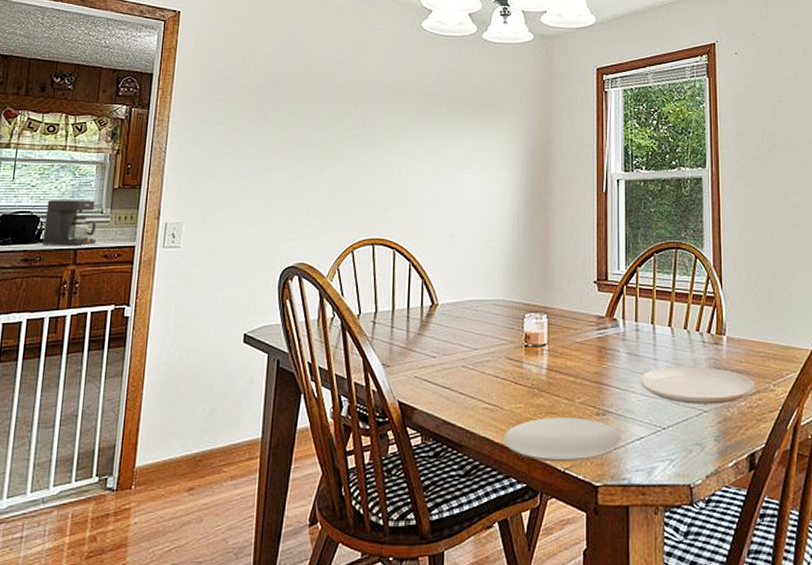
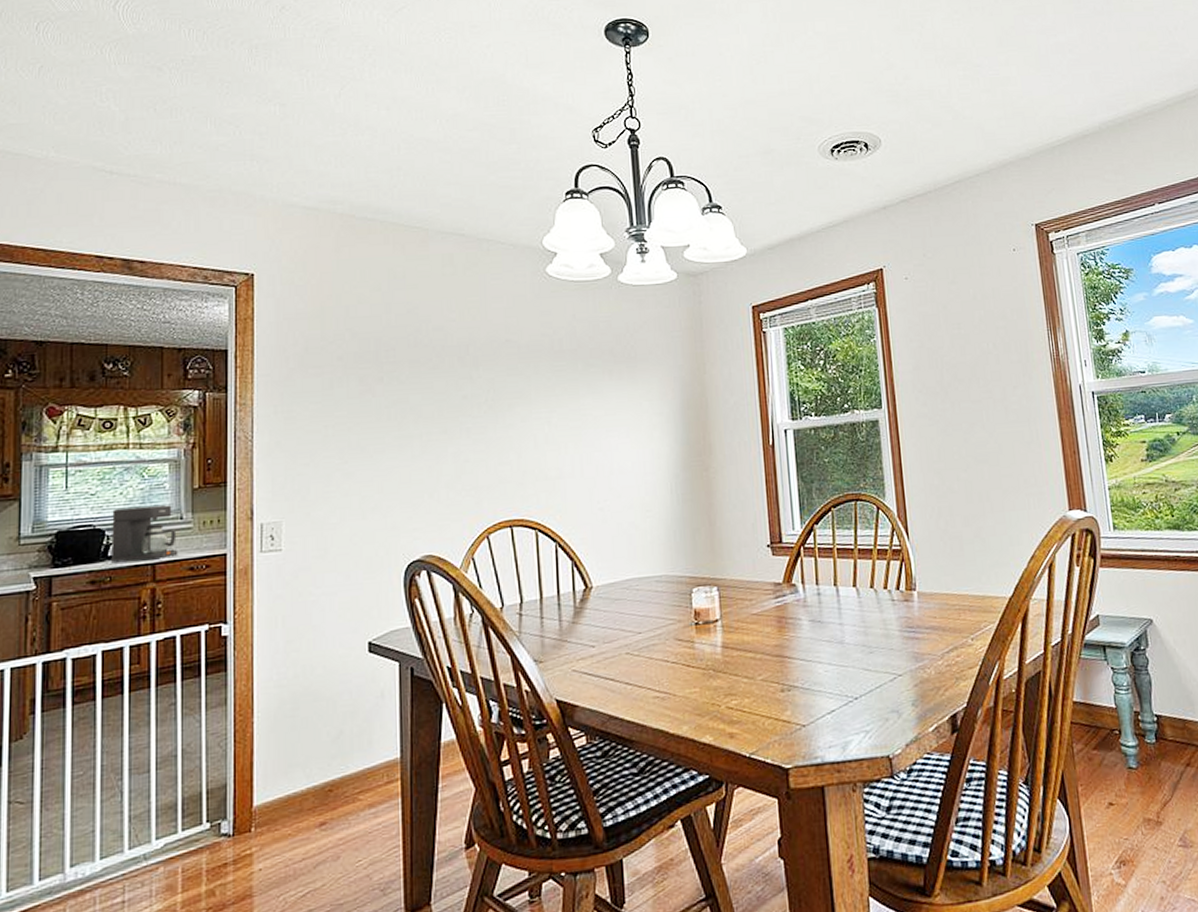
plate: present [503,418,621,462] -> none [679,696,811,749]
plate: present [640,367,755,404] -> none [825,627,952,669]

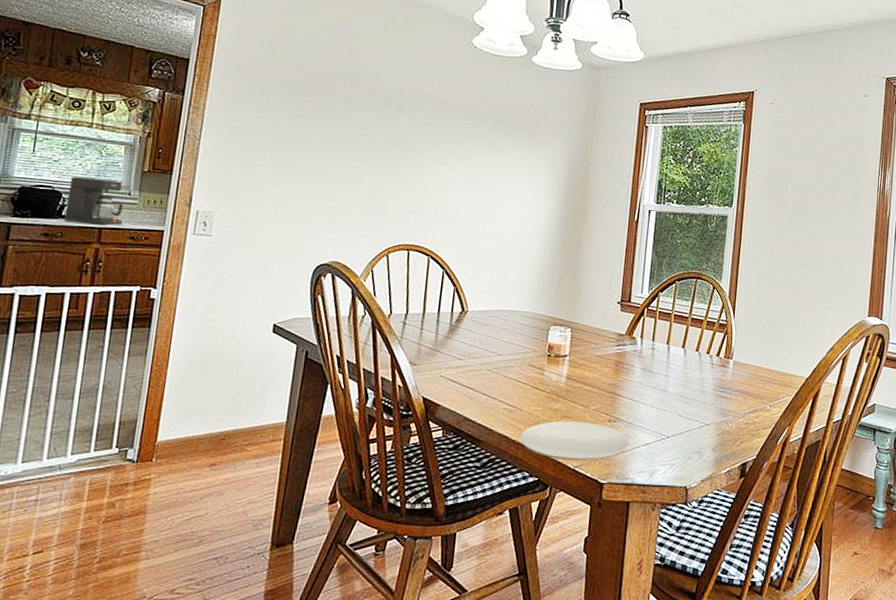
plate: none [679,696,811,749] -> present [520,421,629,461]

